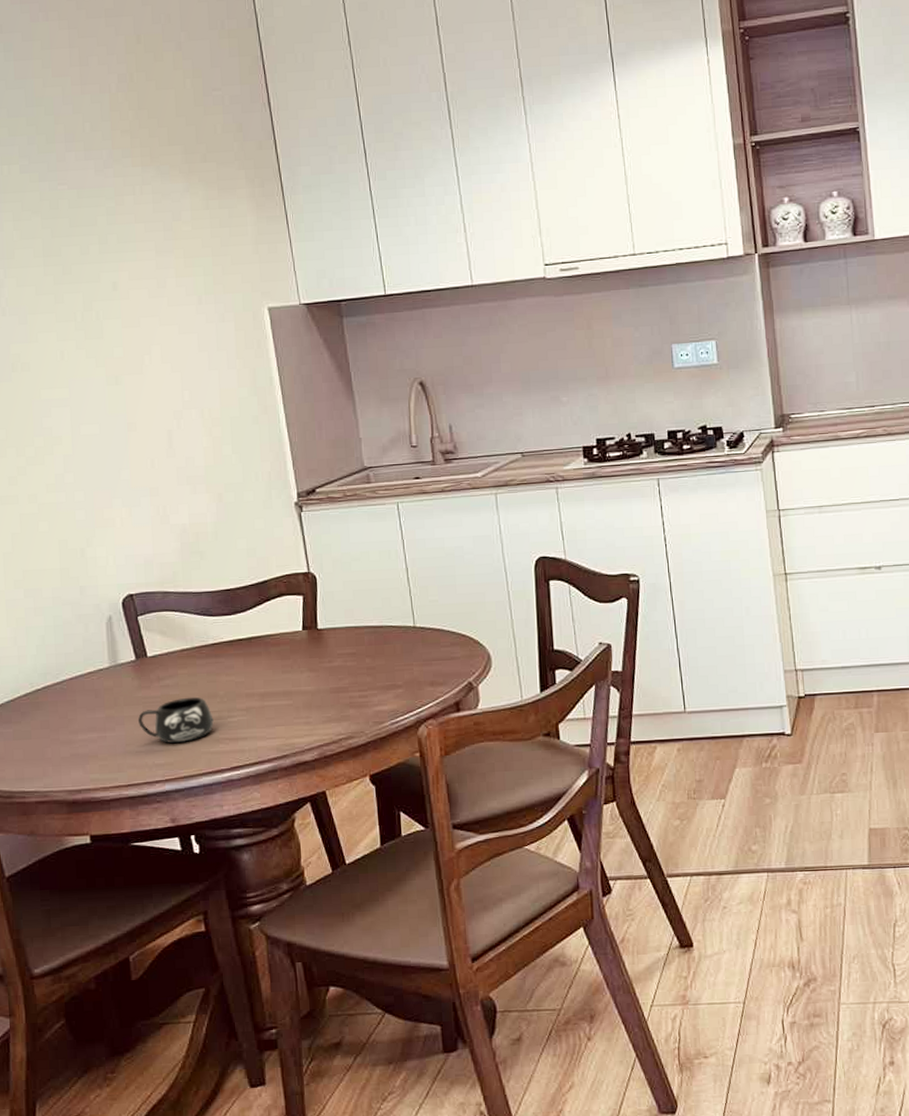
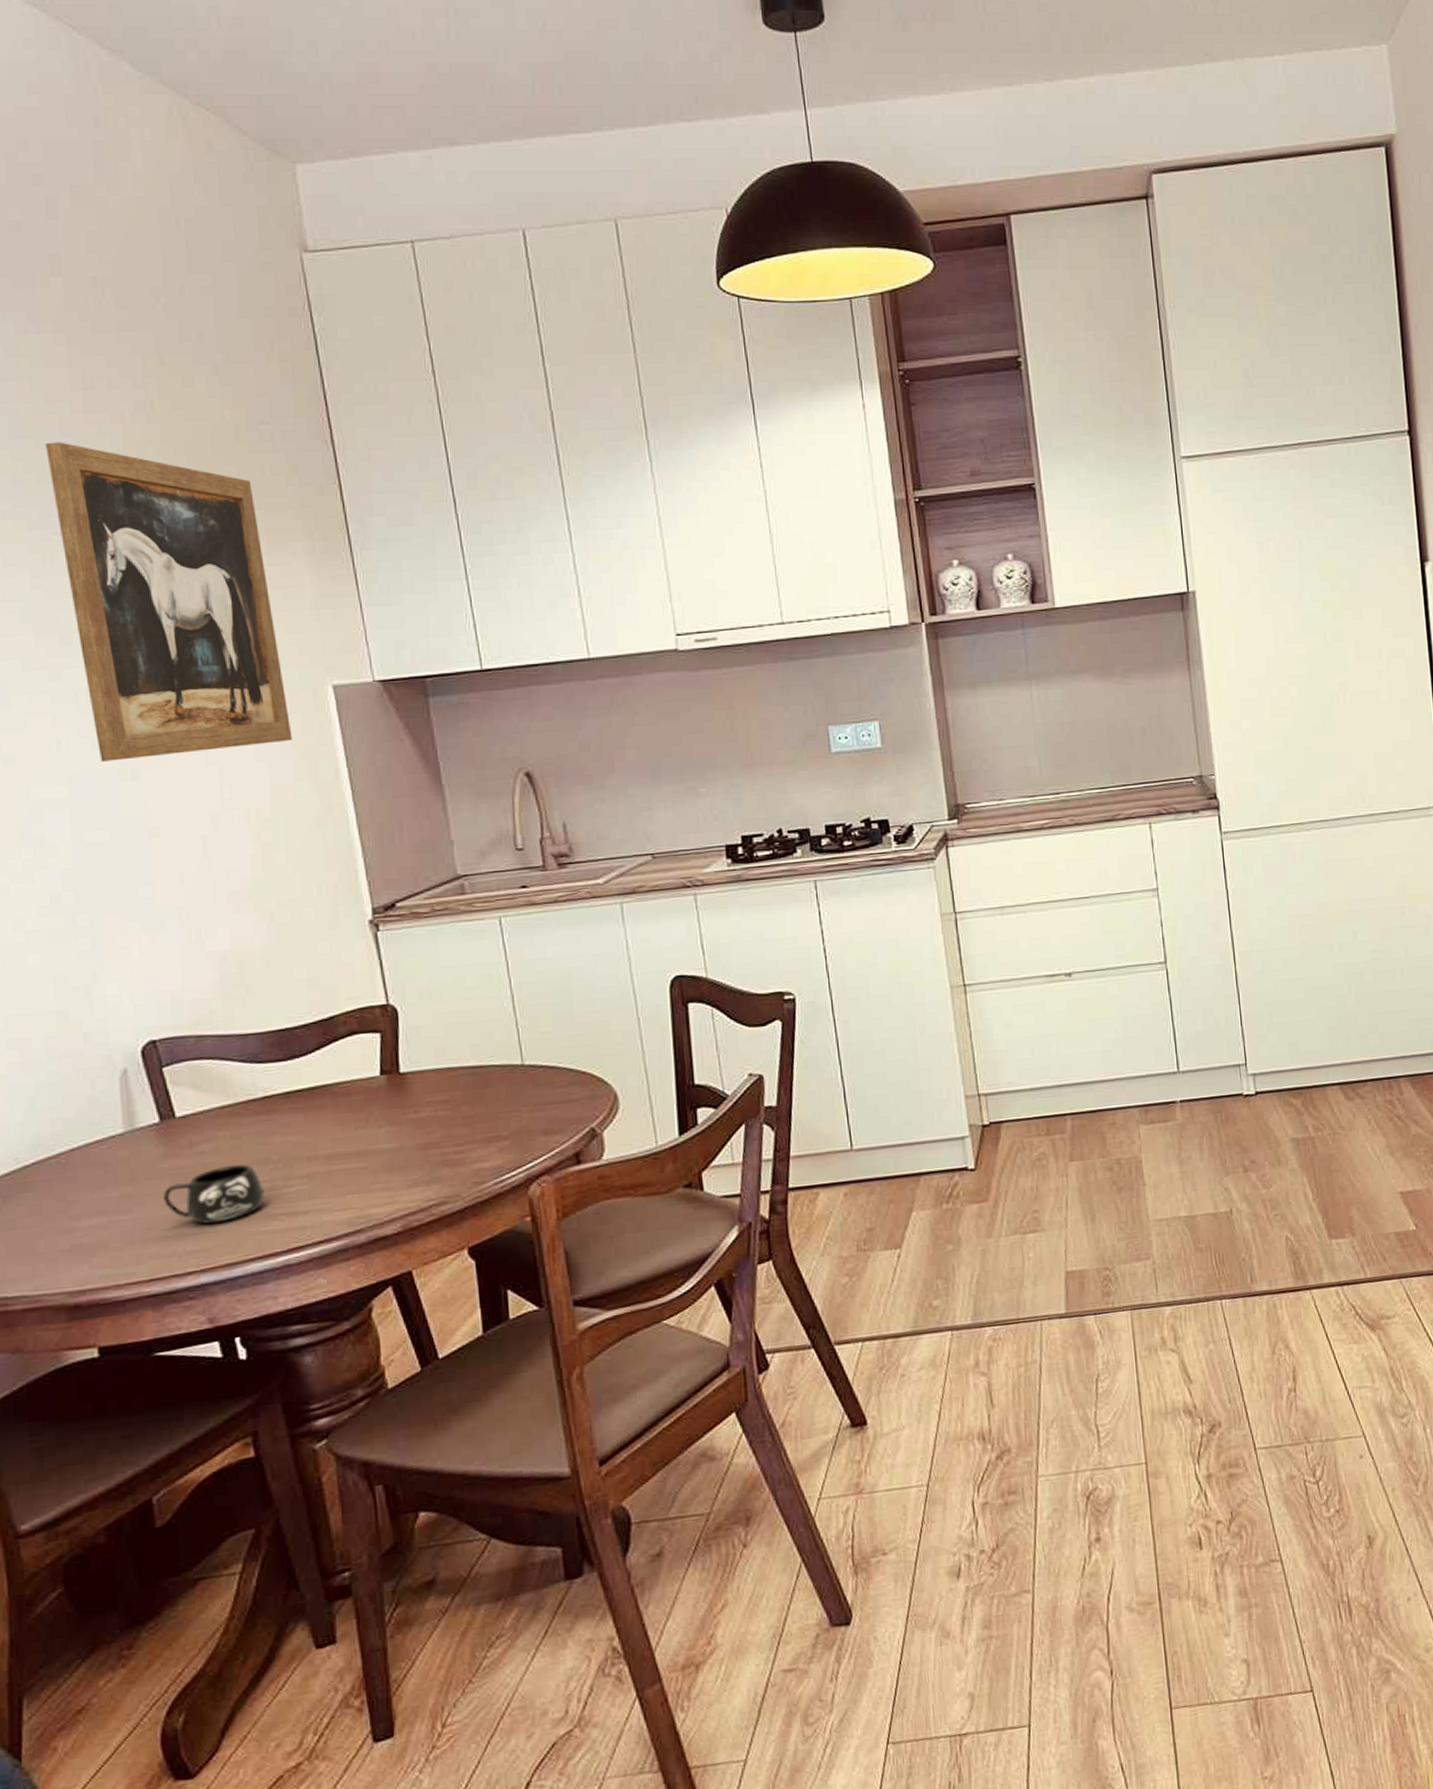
wall art: none [52,109,237,369] -> present [46,442,293,762]

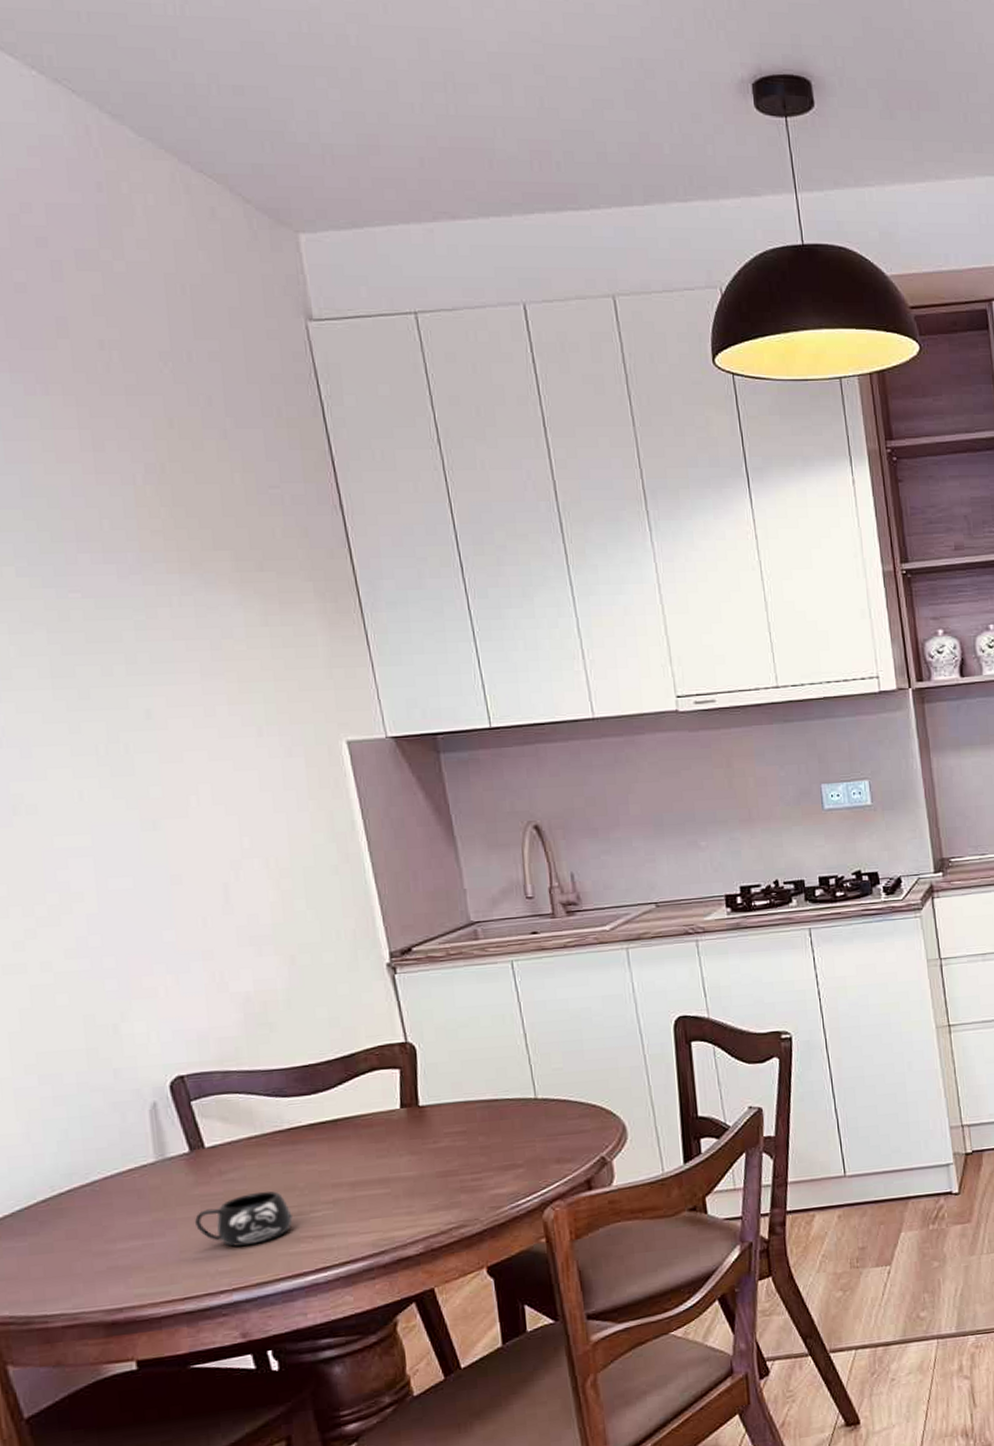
wall art: present [46,442,293,762] -> none [58,502,309,812]

